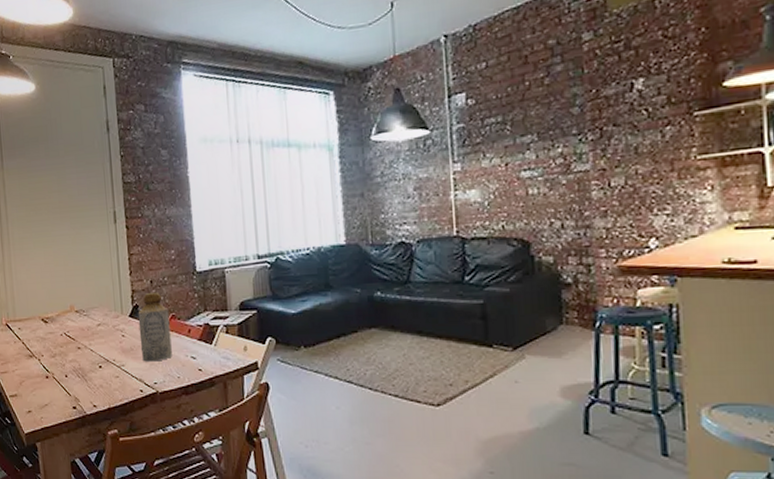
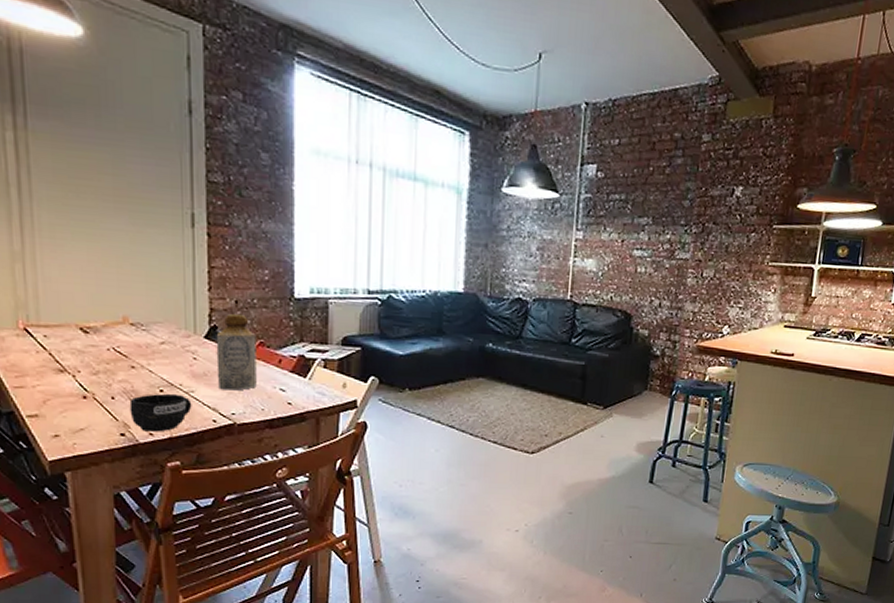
mug: none [78,368,124,404] -> present [129,393,192,432]

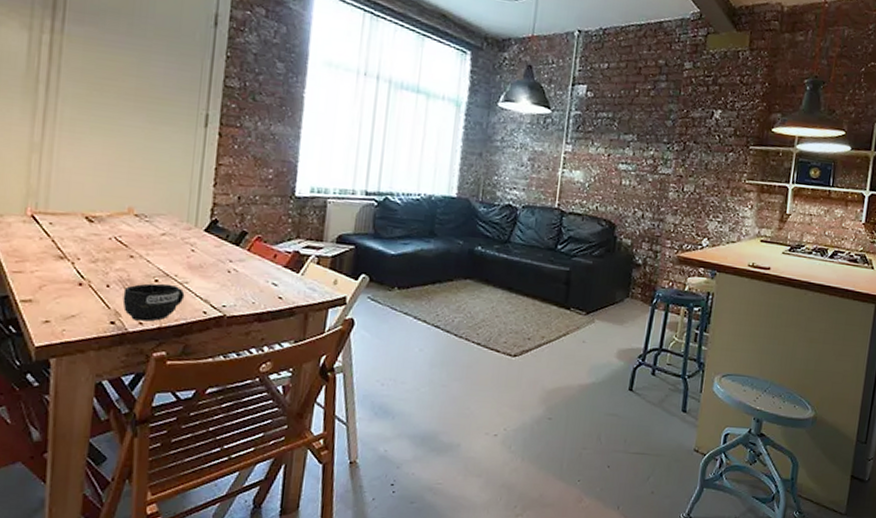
bottle: present [216,313,257,391] -> none [212,209,255,284]

